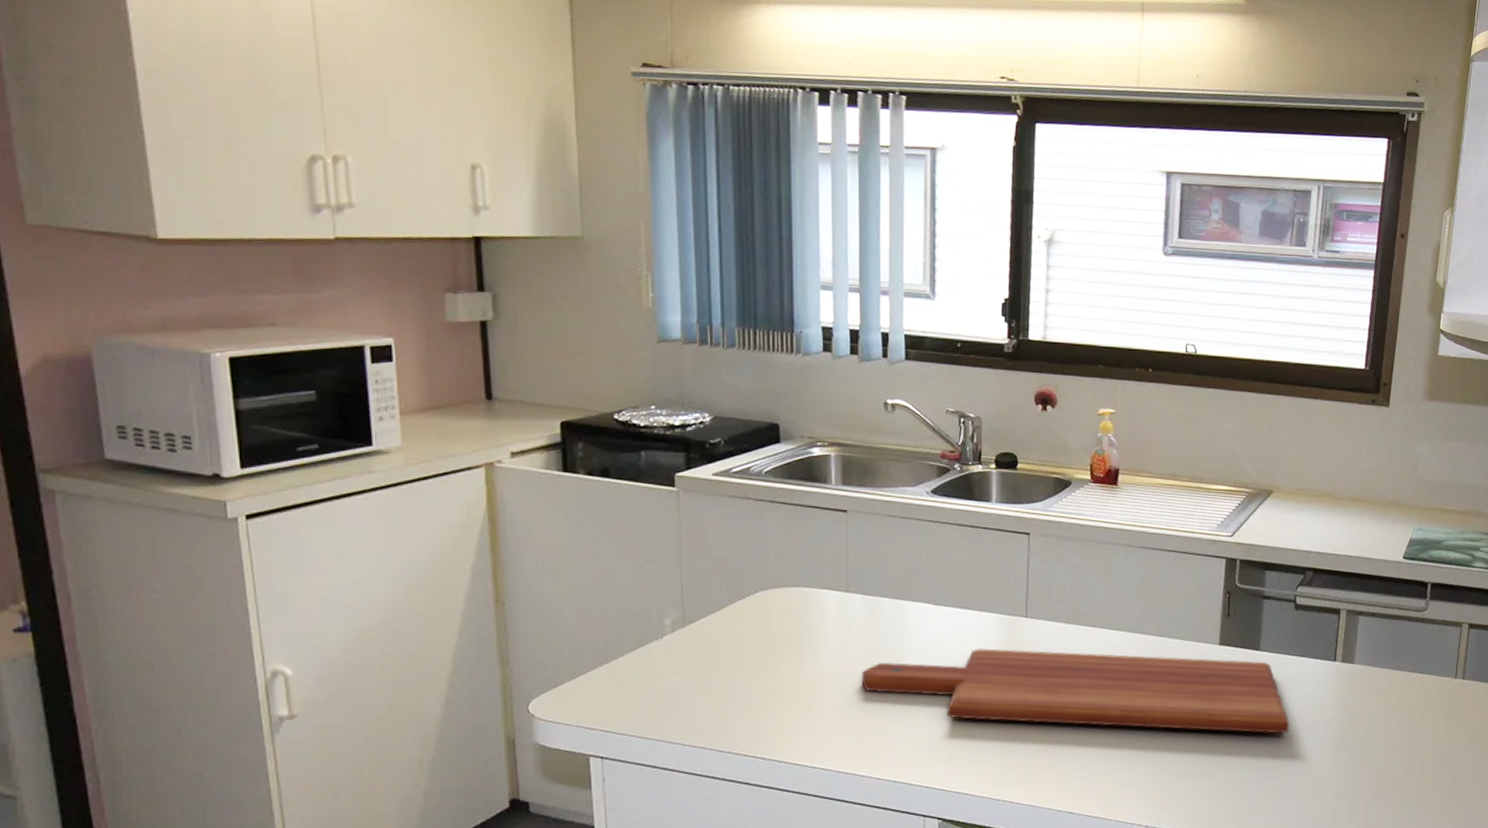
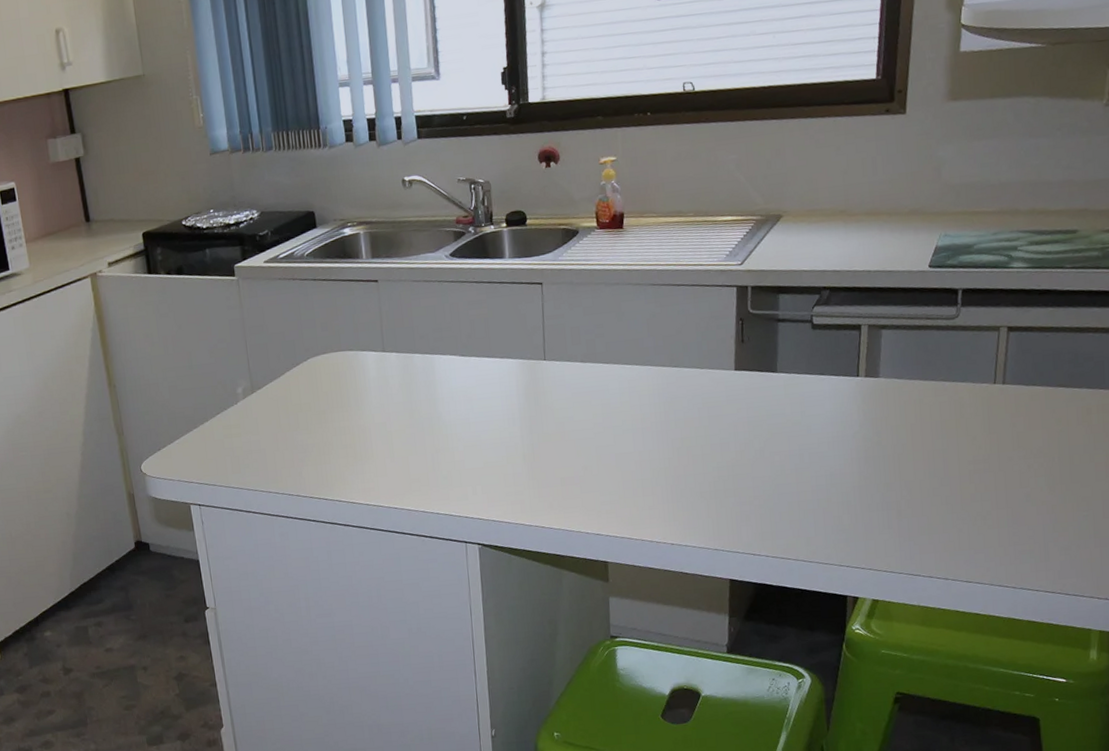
cutting board: present [861,648,1290,734] -> none [401,383,813,456]

